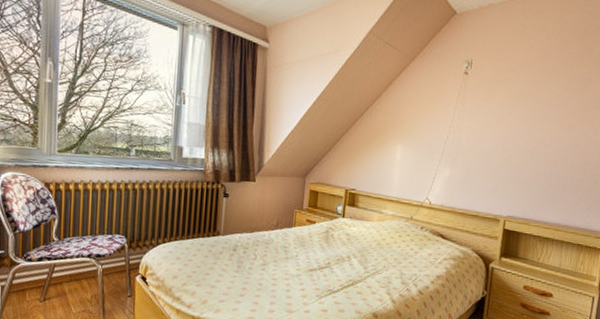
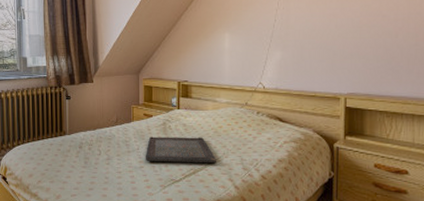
serving tray: none [303,244,377,276] -> present [145,136,217,164]

